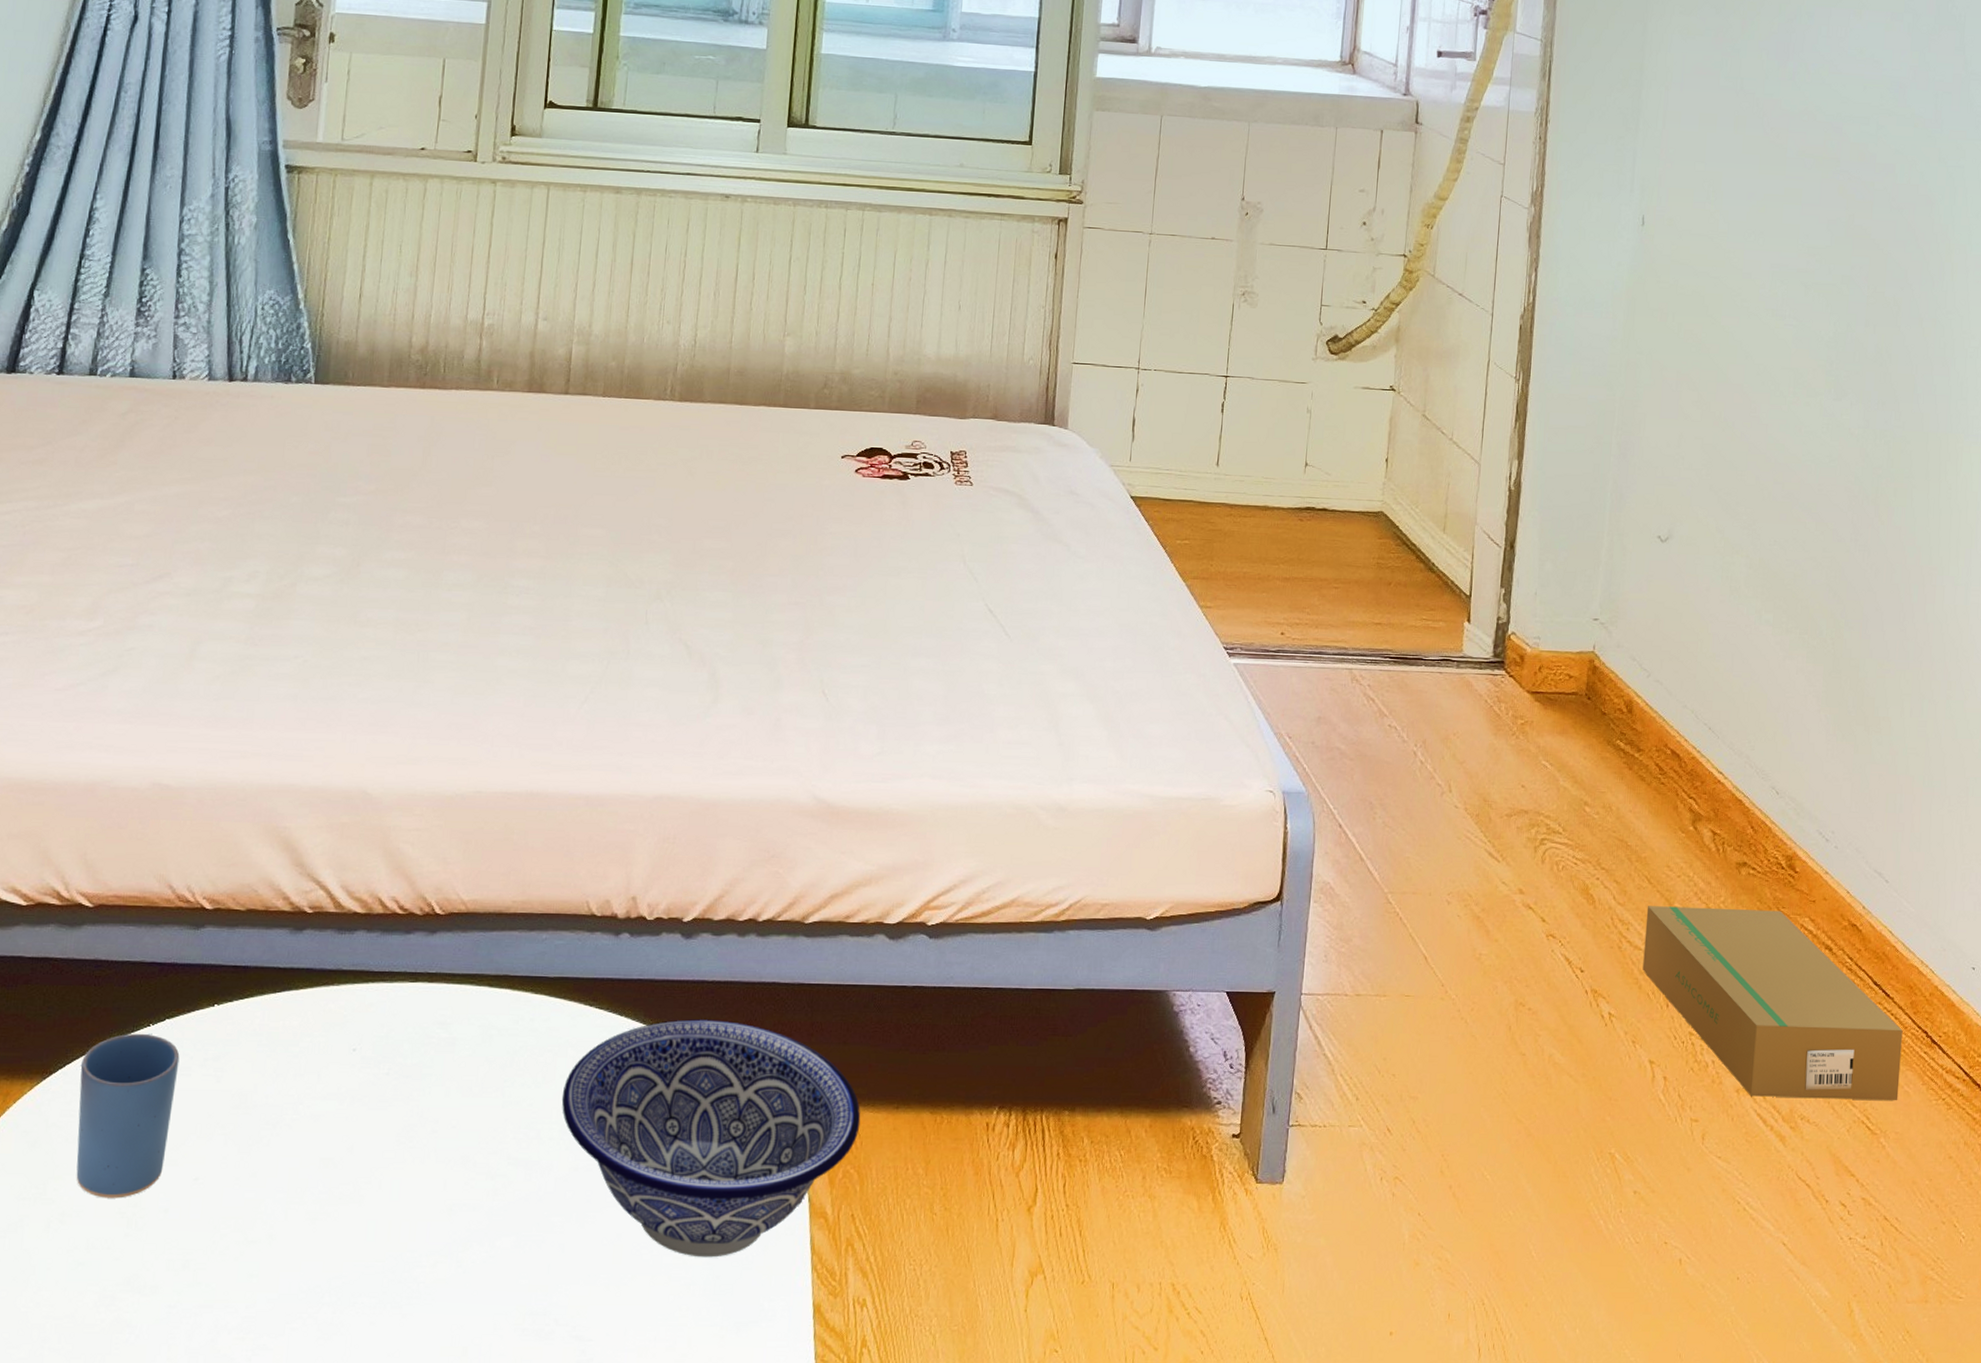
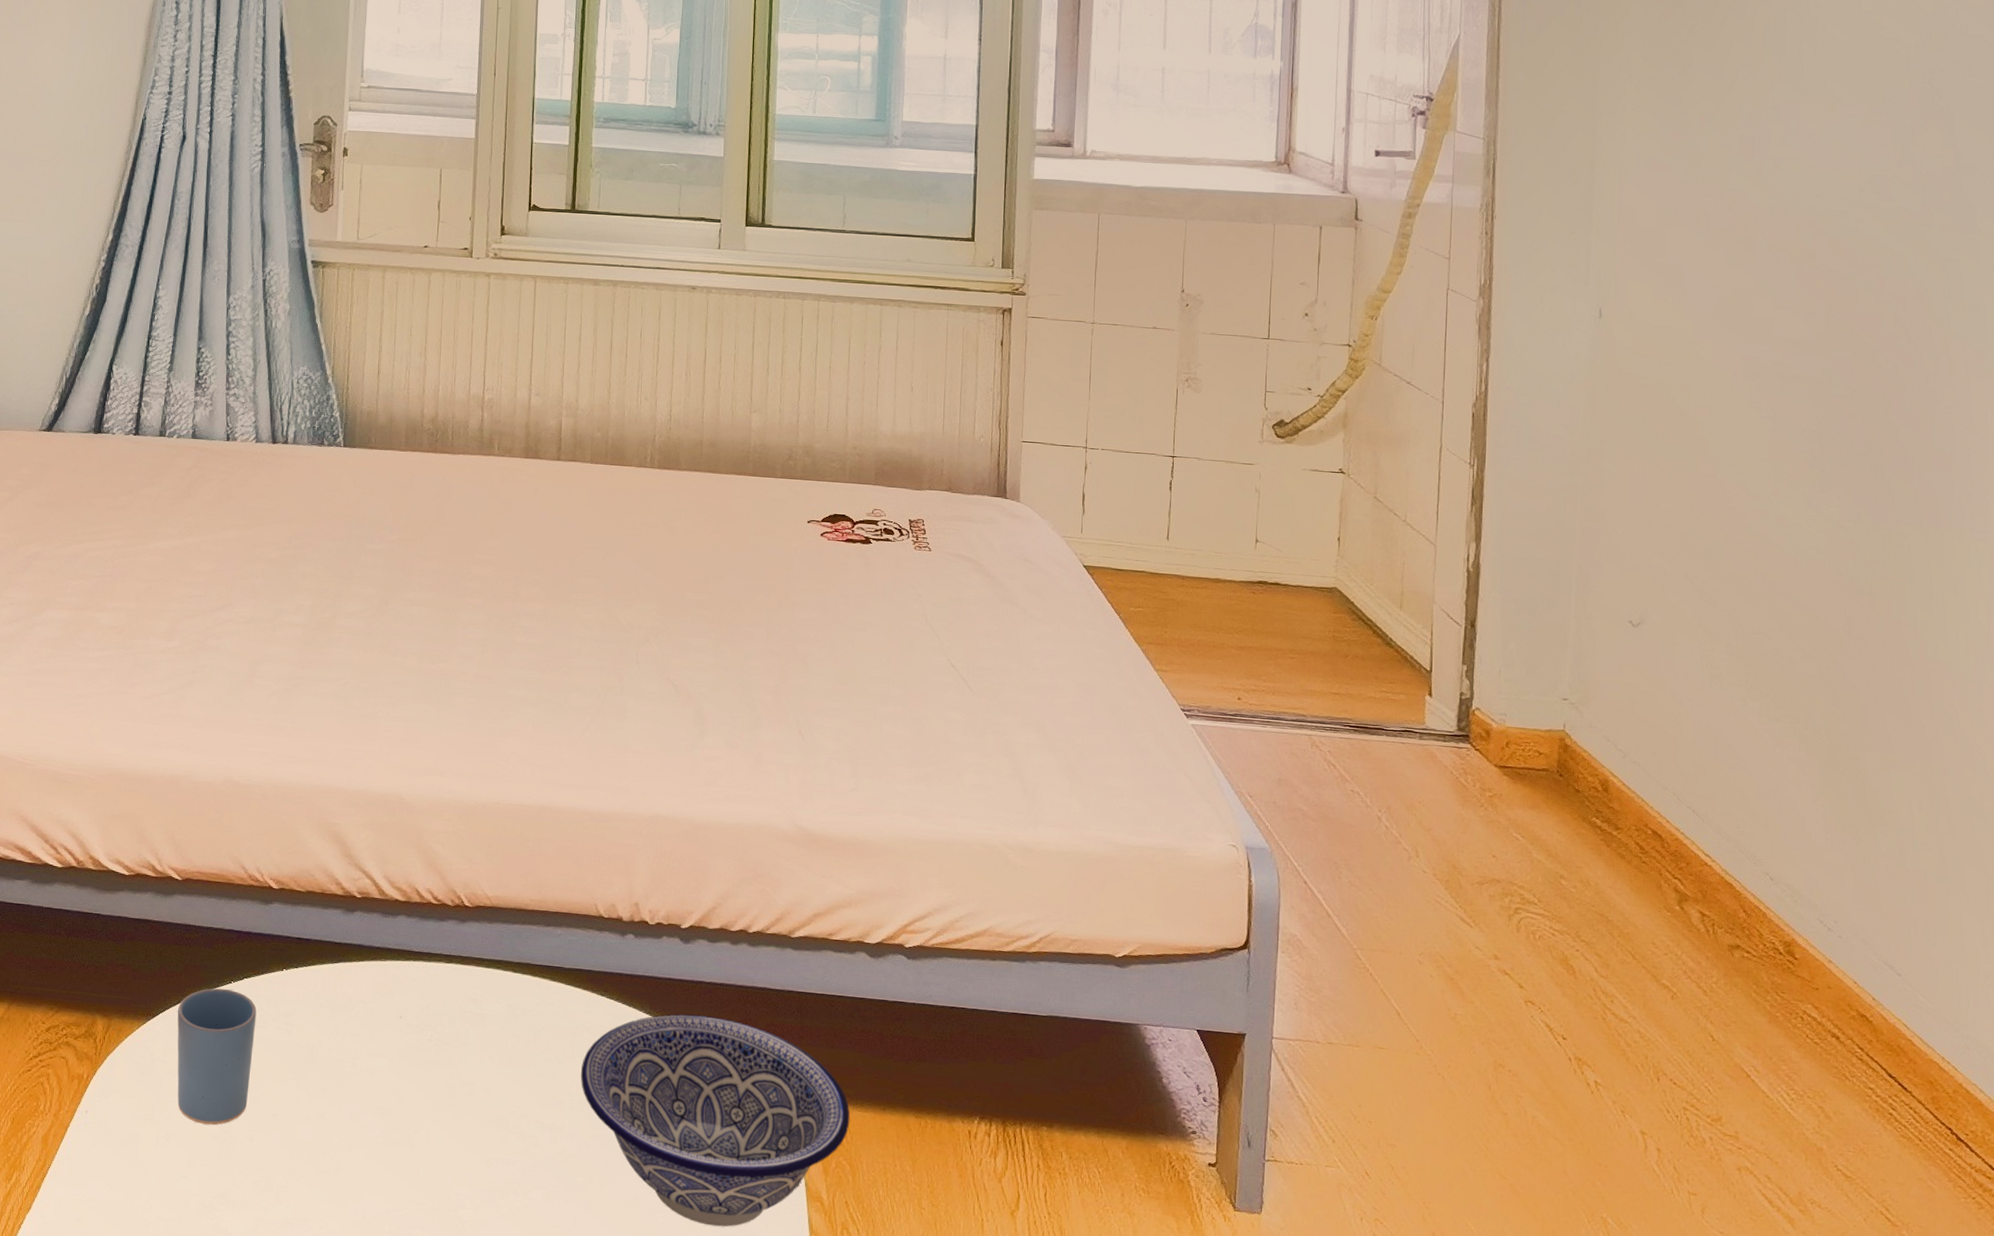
box: present [1642,906,1903,1101] -> none [1630,980,1924,1195]

